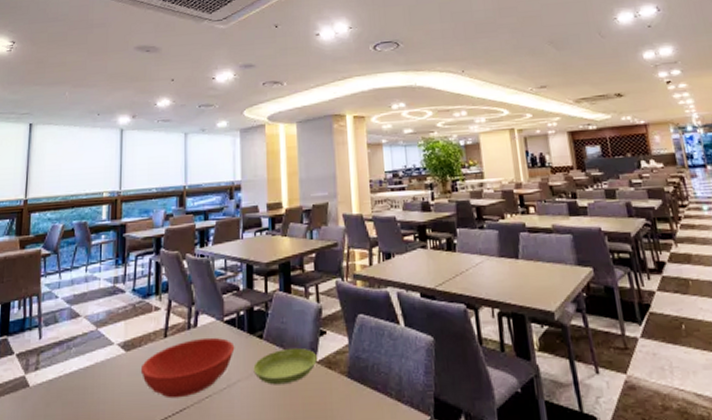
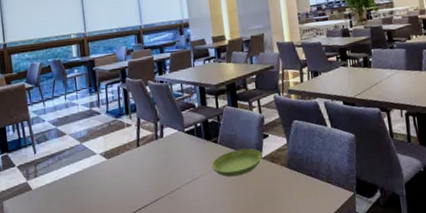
bowl: present [140,337,235,399] -> none [120,144,196,192]

